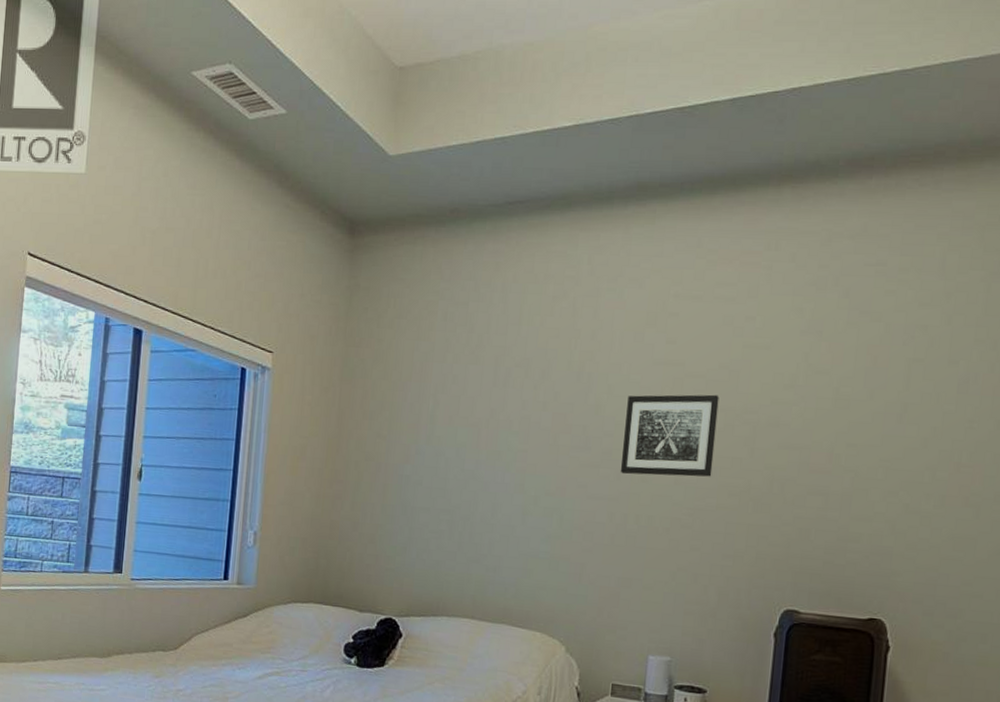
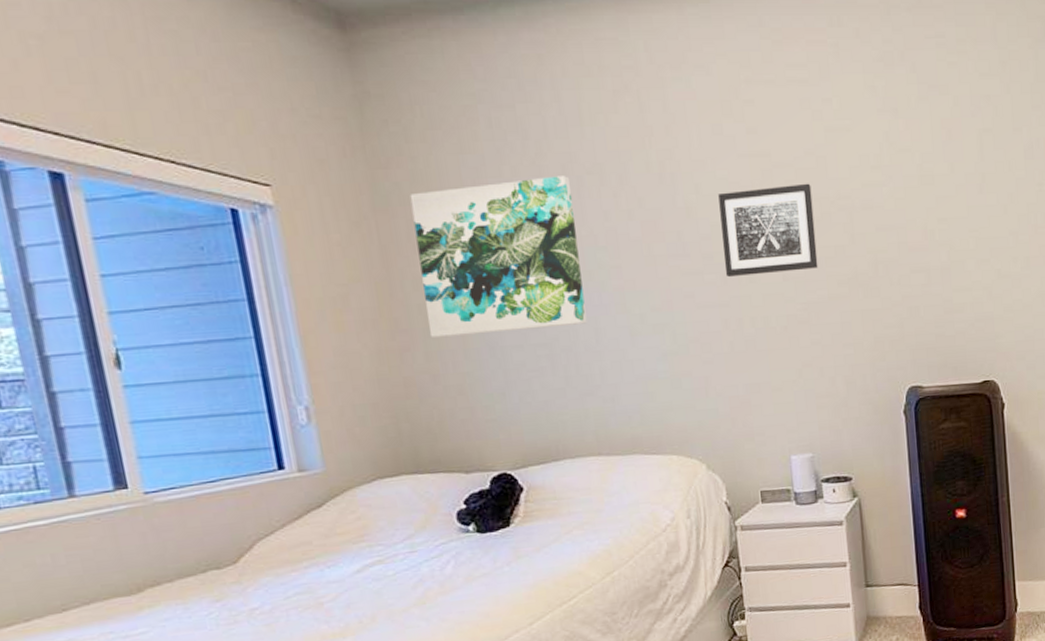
wall art: none [359,365,500,498] -> present [409,176,587,338]

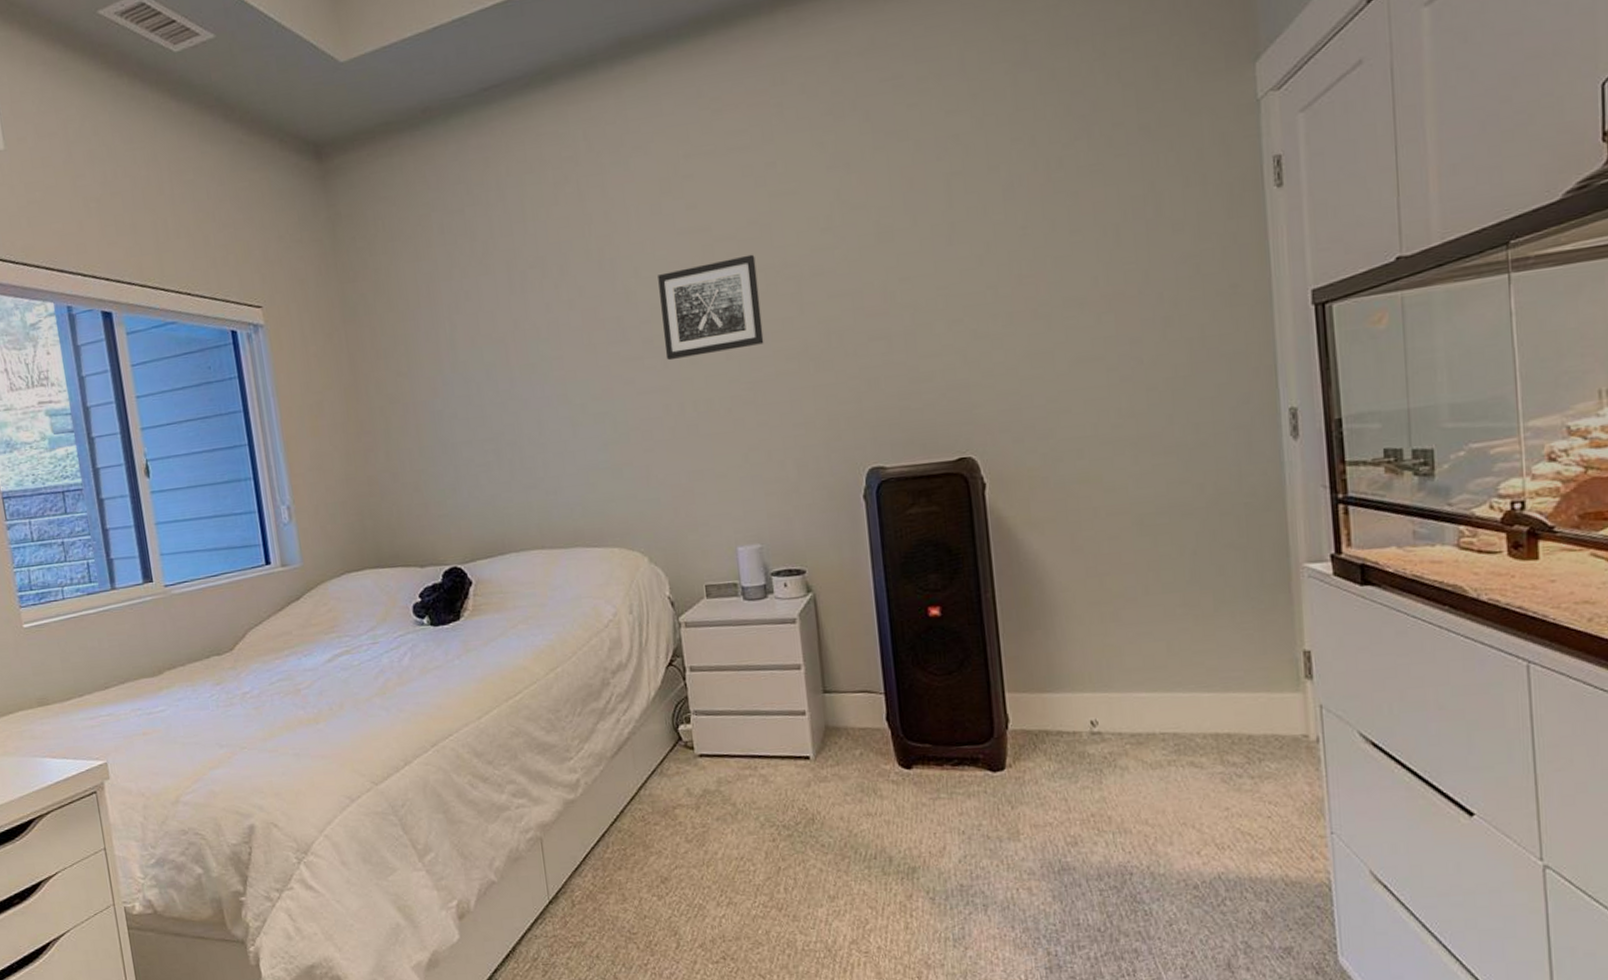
wall art: present [409,176,587,338] -> none [373,272,531,438]

